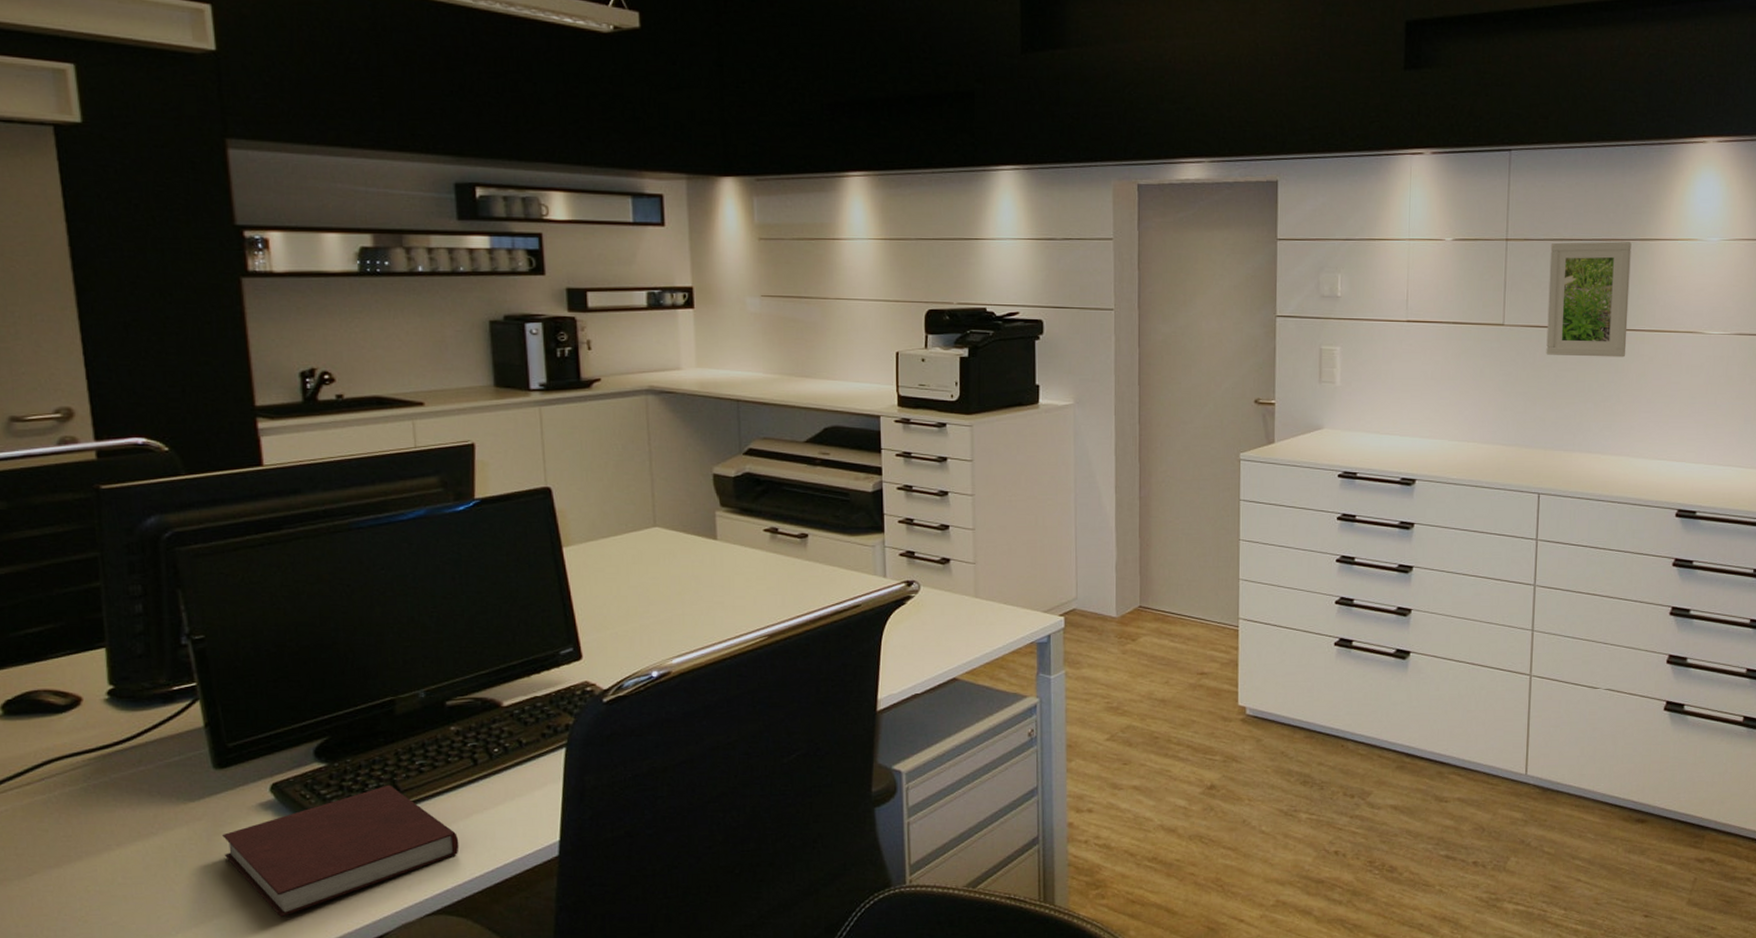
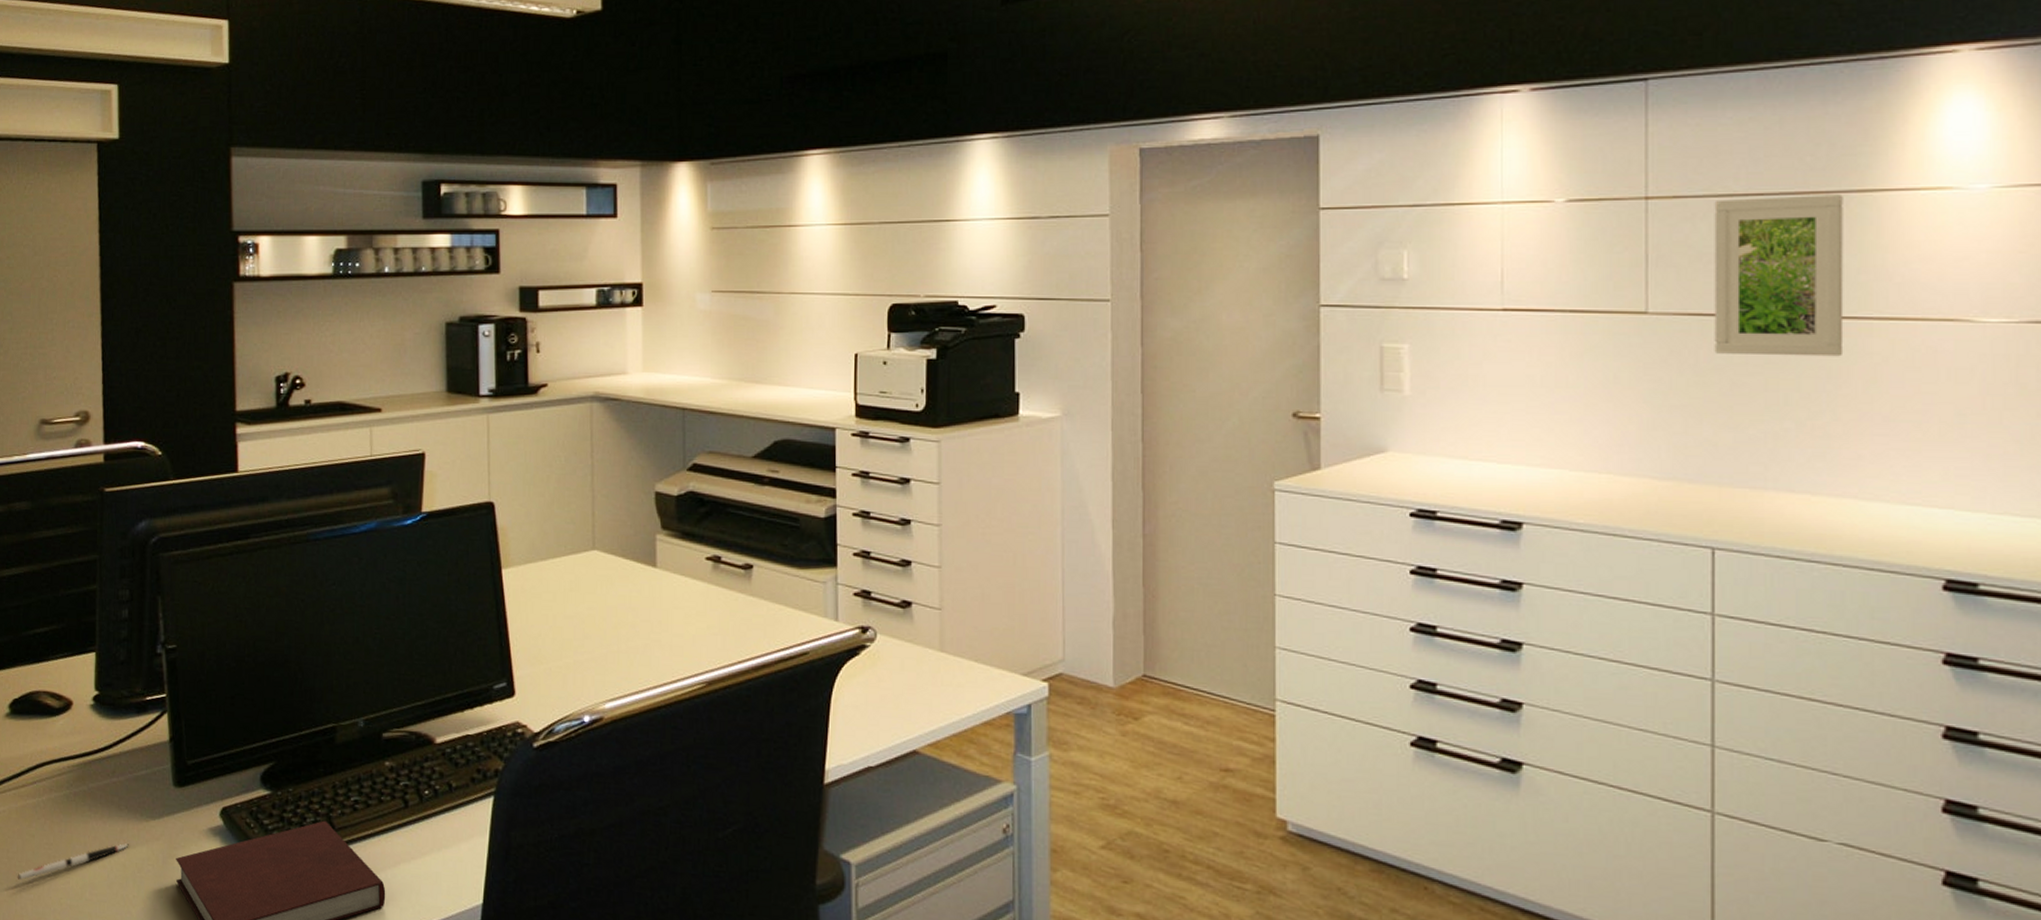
pen: none [30,827,166,874] -> present [17,843,129,880]

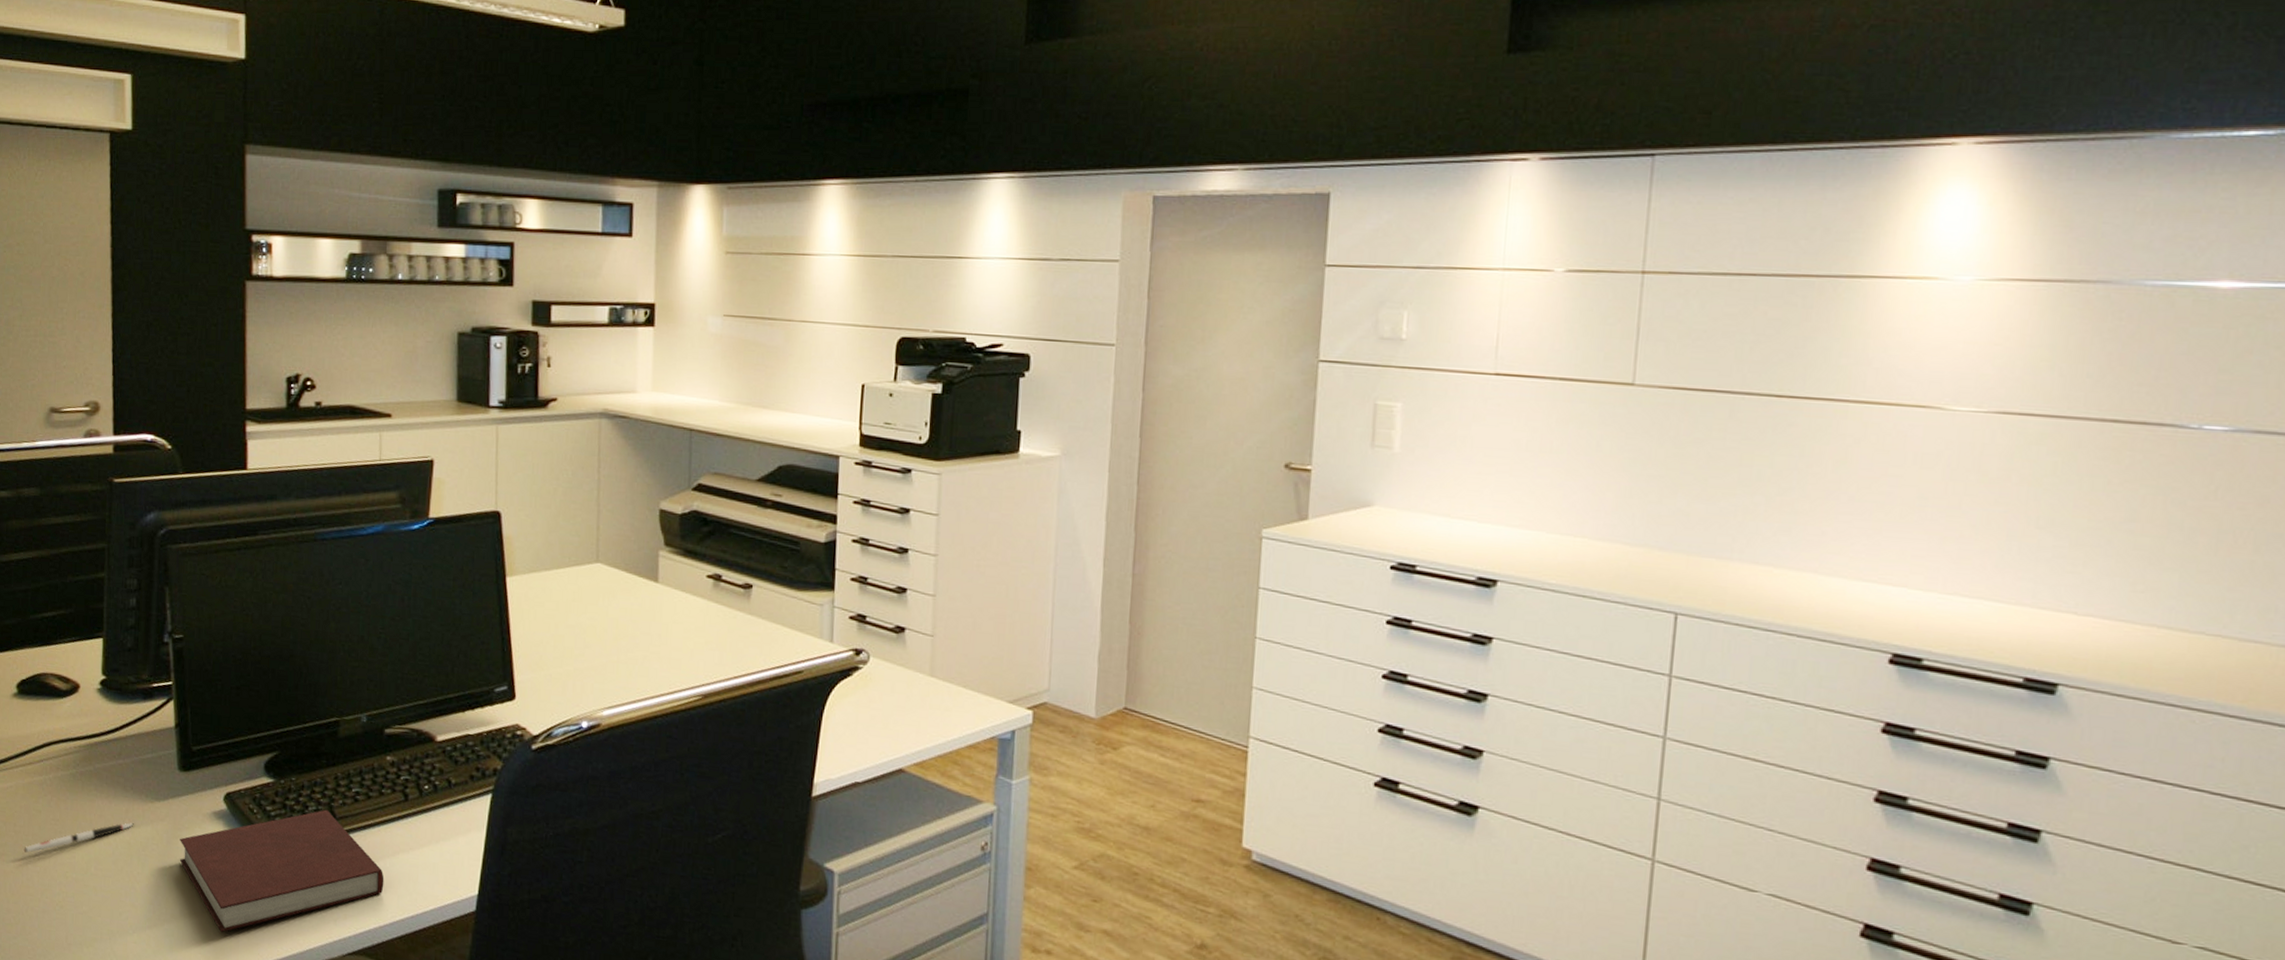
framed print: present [1714,195,1844,357] -> none [1695,277,1833,437]

